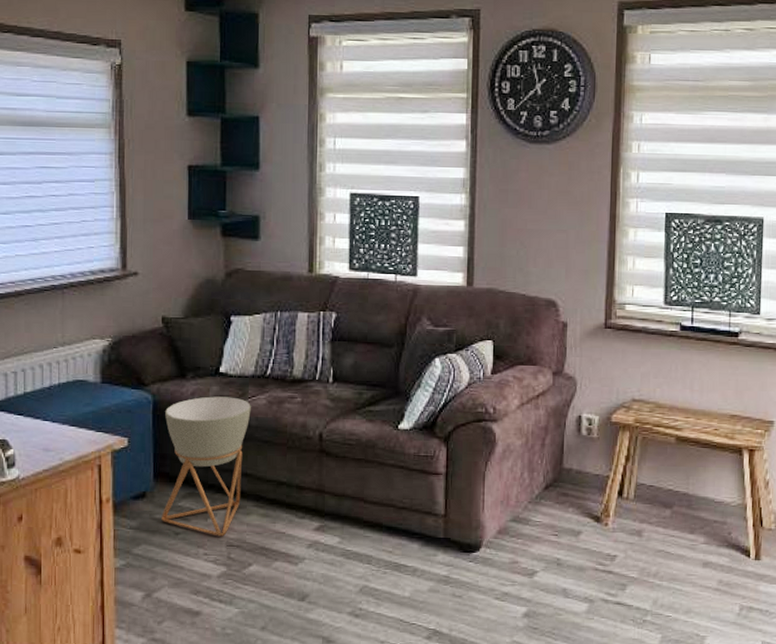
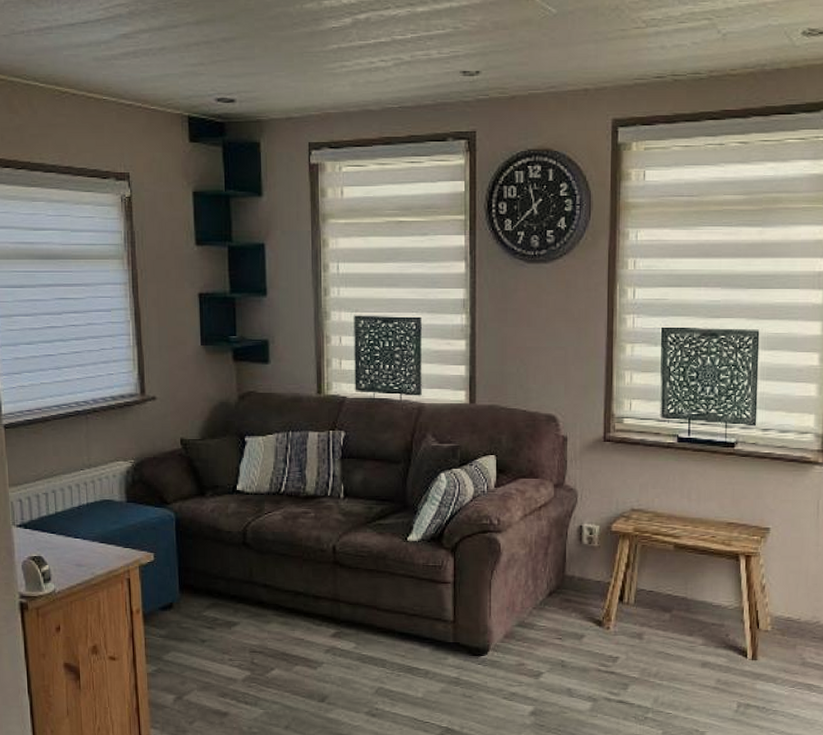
planter: present [161,396,251,537] -> none [187,513,268,644]

